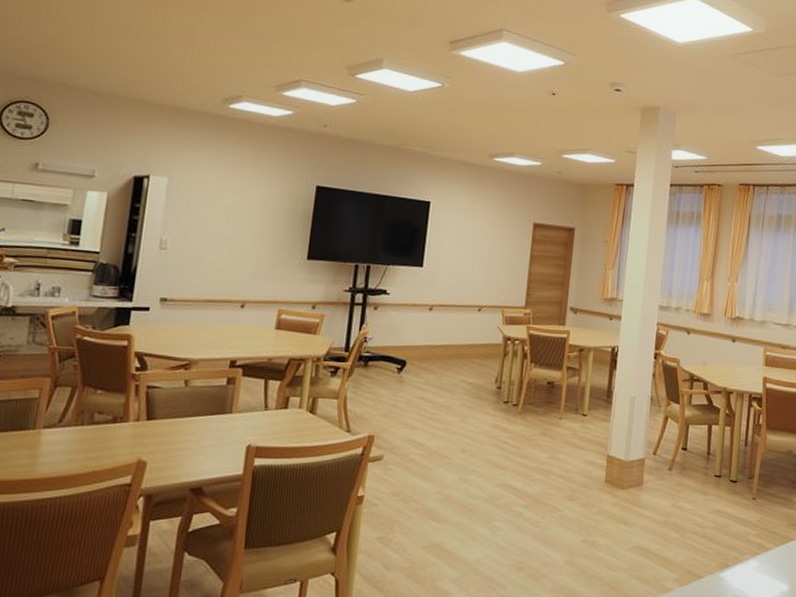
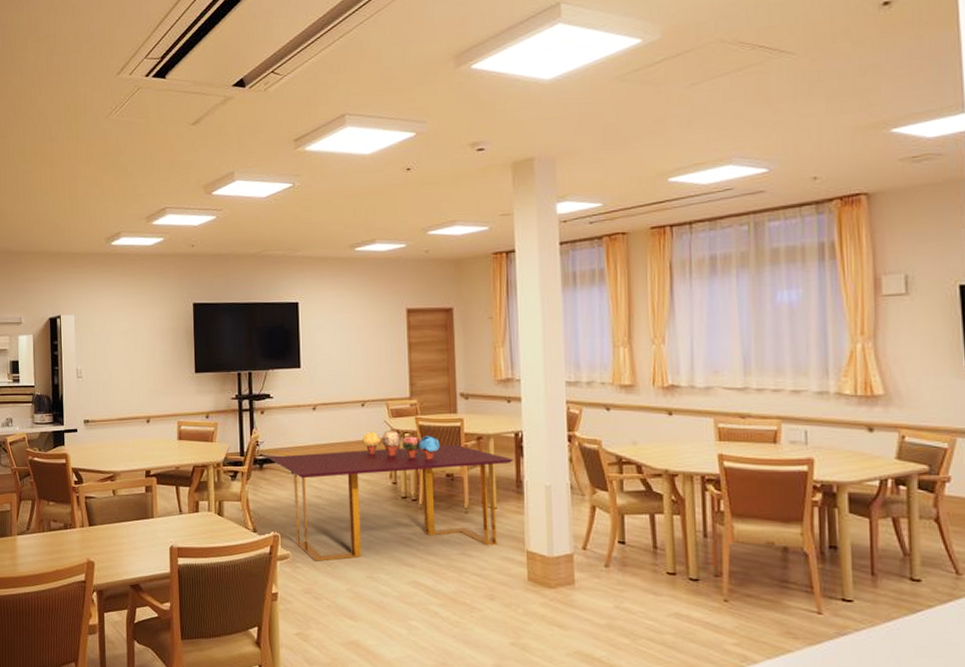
dining table: none [375,353,607,463] -> present [269,444,513,561]
potted flower: none [474,337,546,368] -> present [363,431,440,460]

